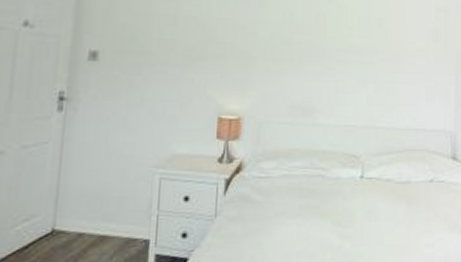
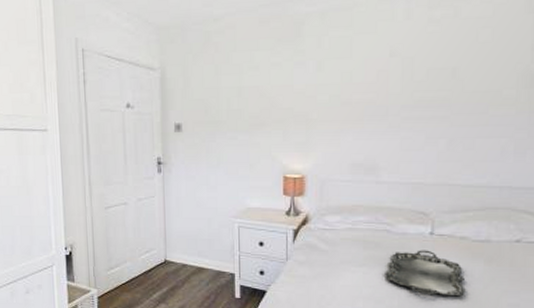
serving tray: none [318,194,391,243] -> present [385,250,466,297]

